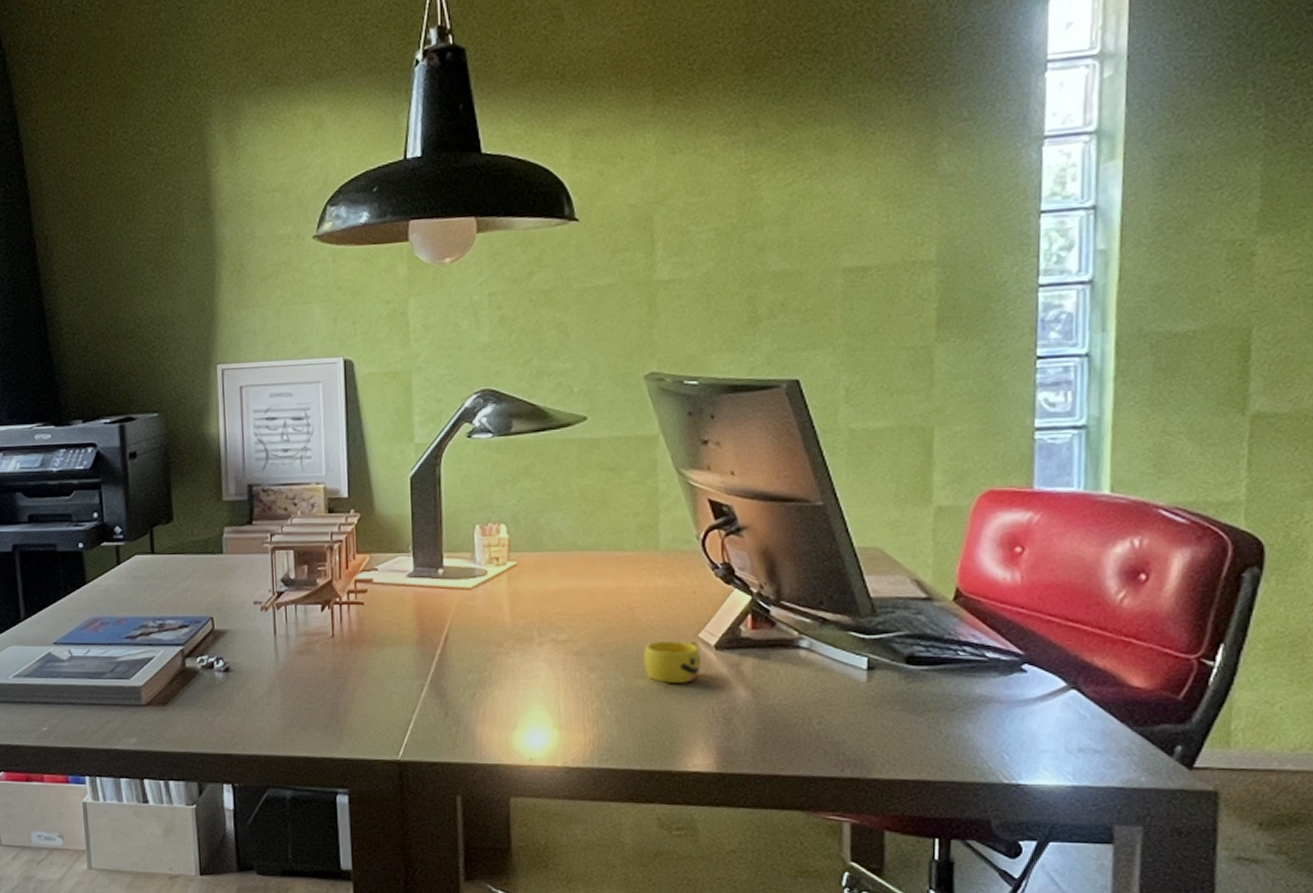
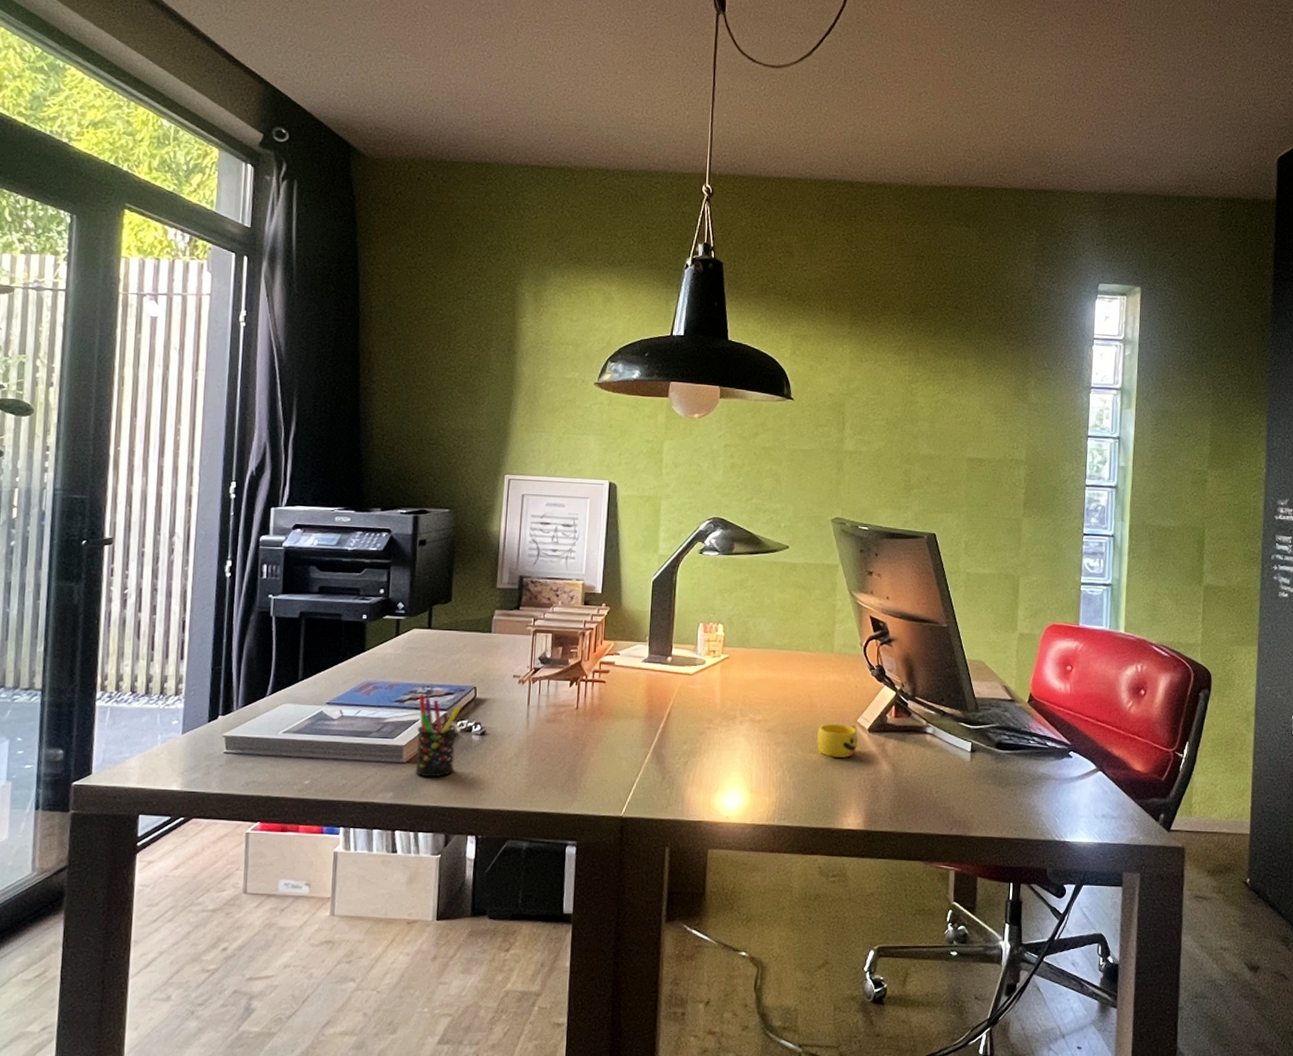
pen holder: none [150,629,199,721] -> present [415,695,461,778]

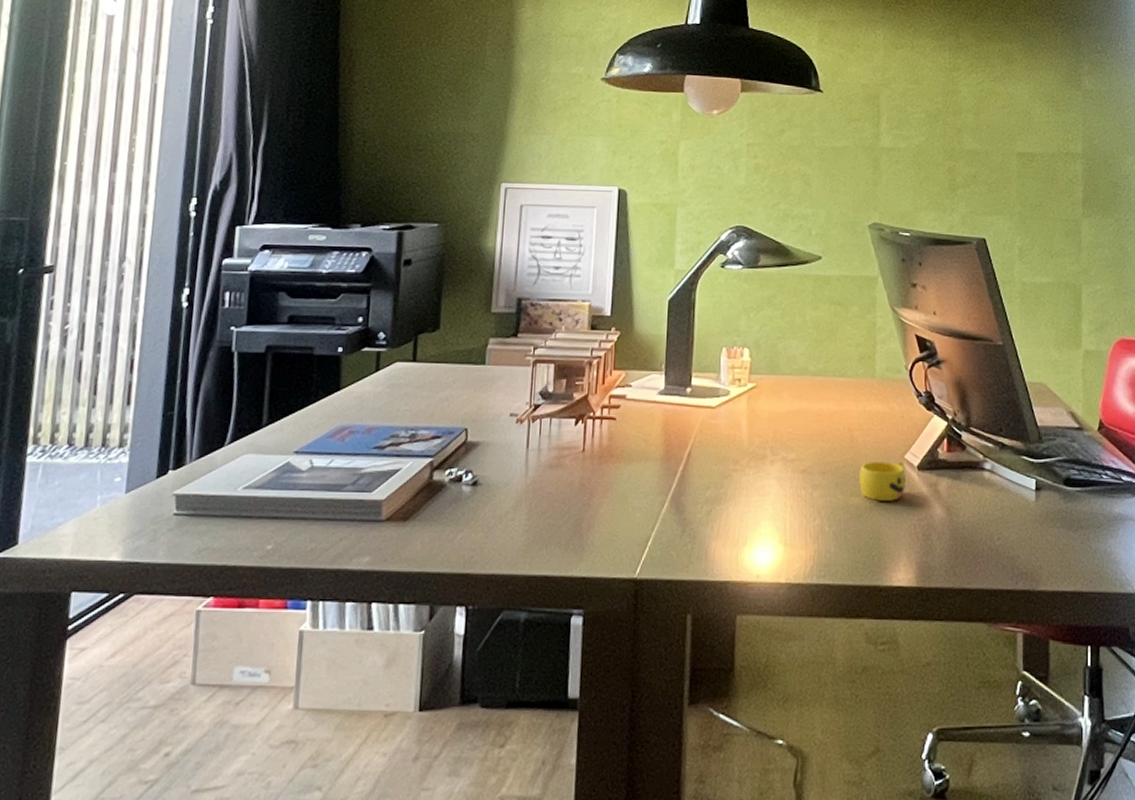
pen holder: present [415,695,461,778] -> none [396,439,450,538]

